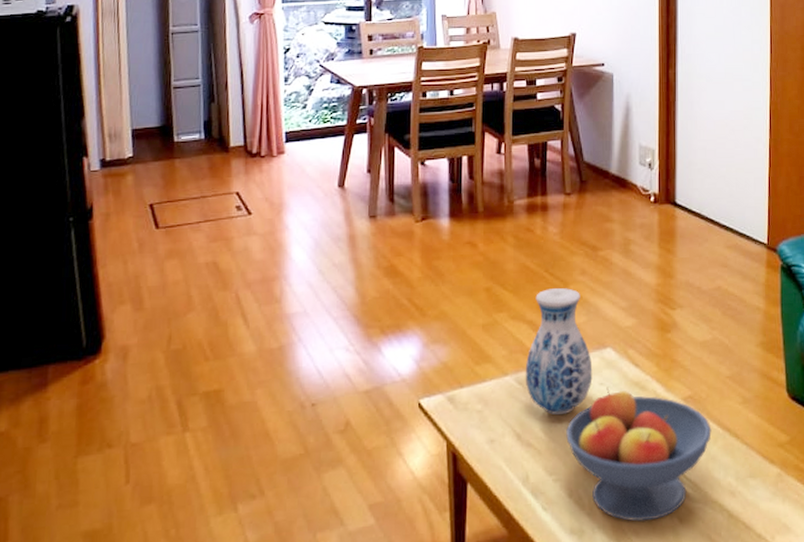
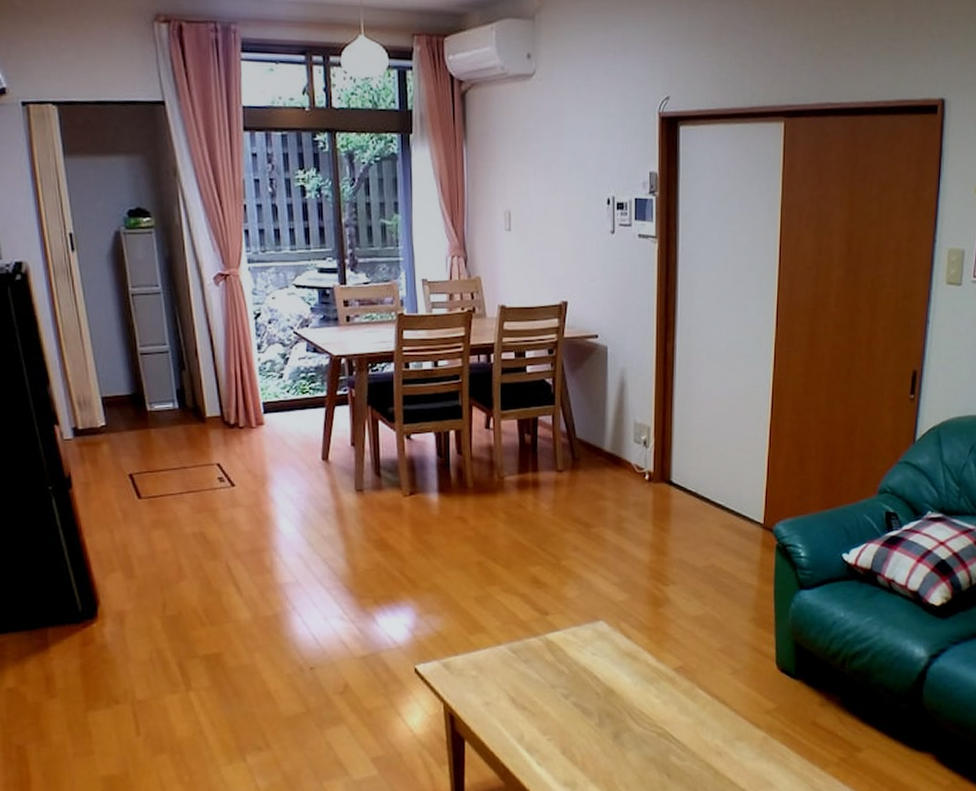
vase: present [525,288,593,416] -> none [518,563,585,682]
fruit bowl: present [566,387,712,522] -> none [559,656,701,777]

